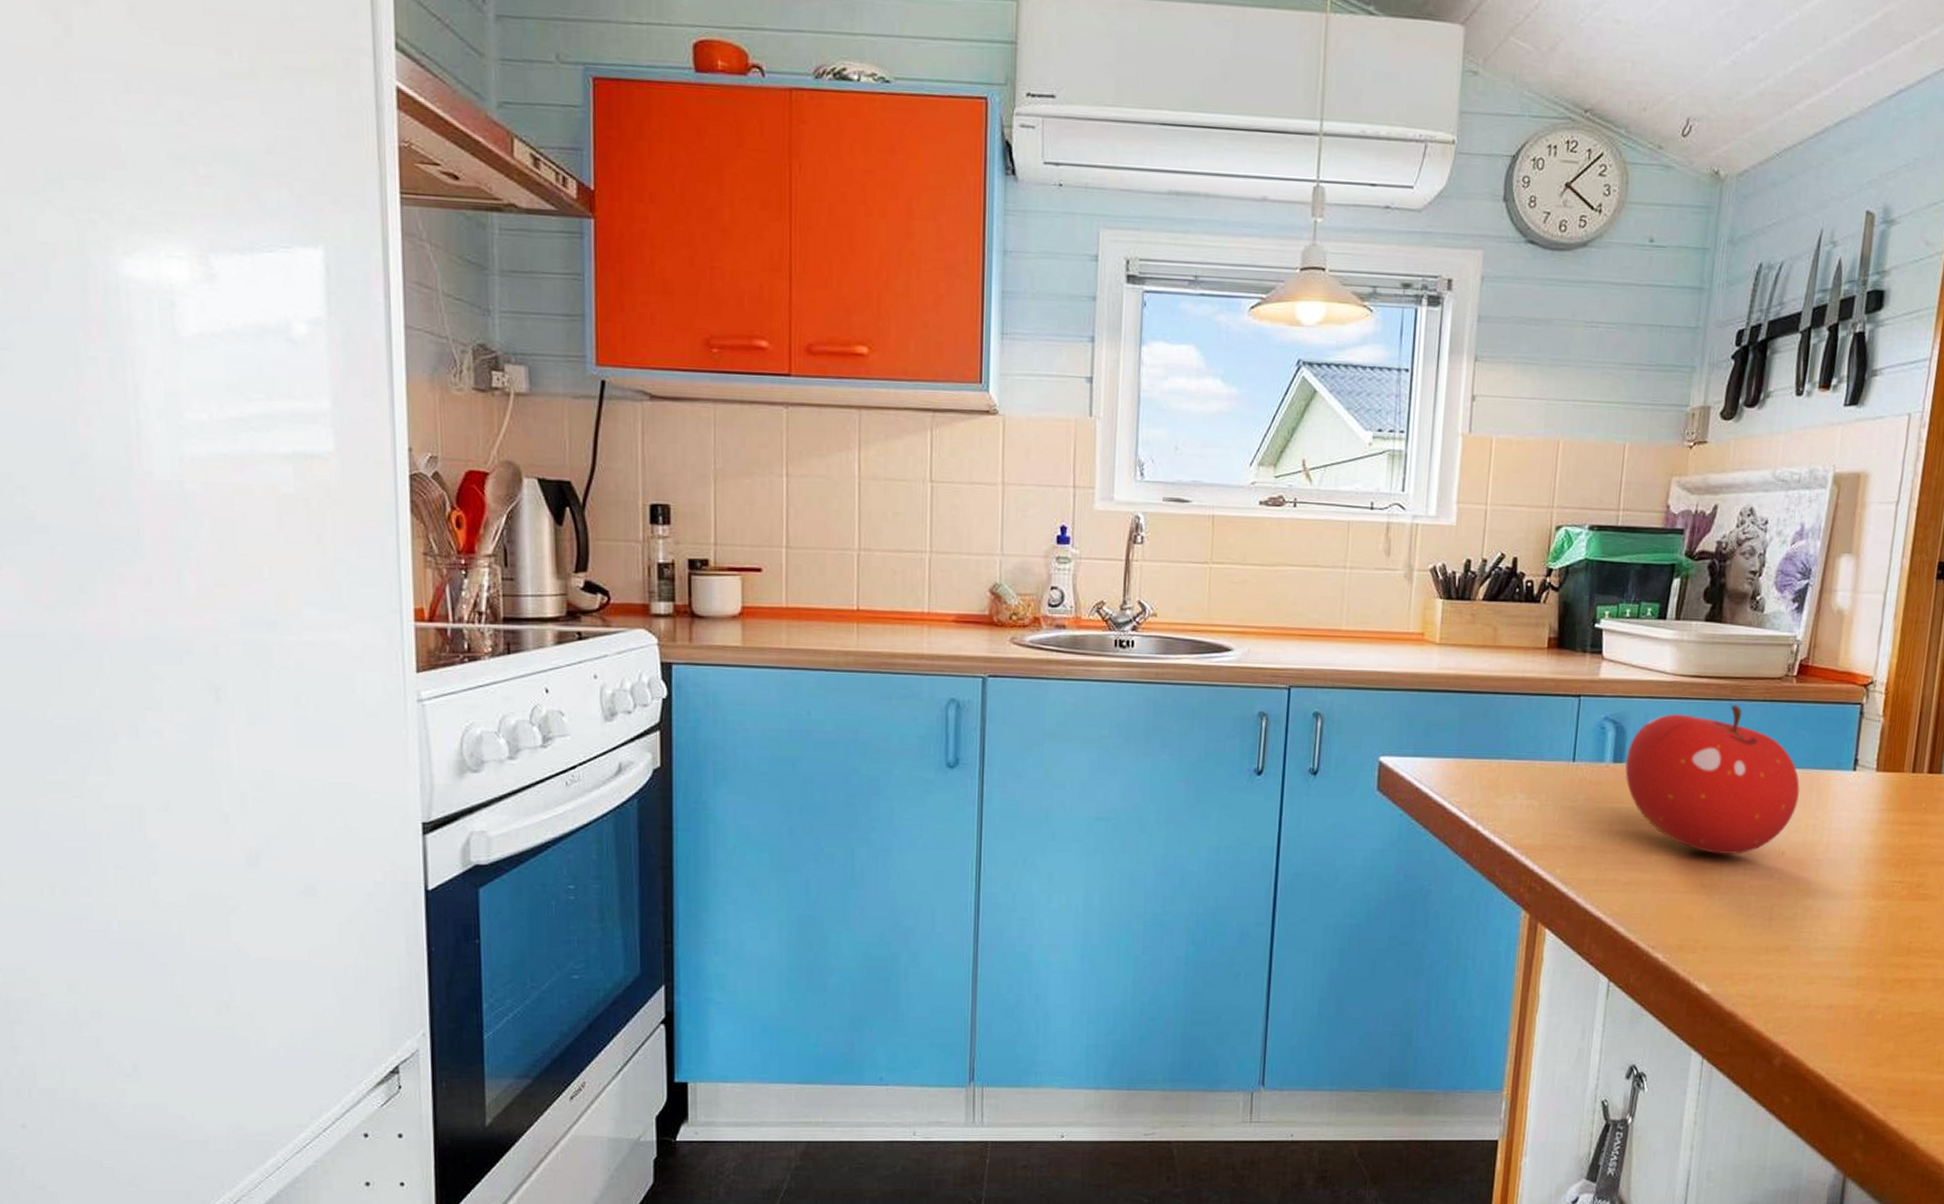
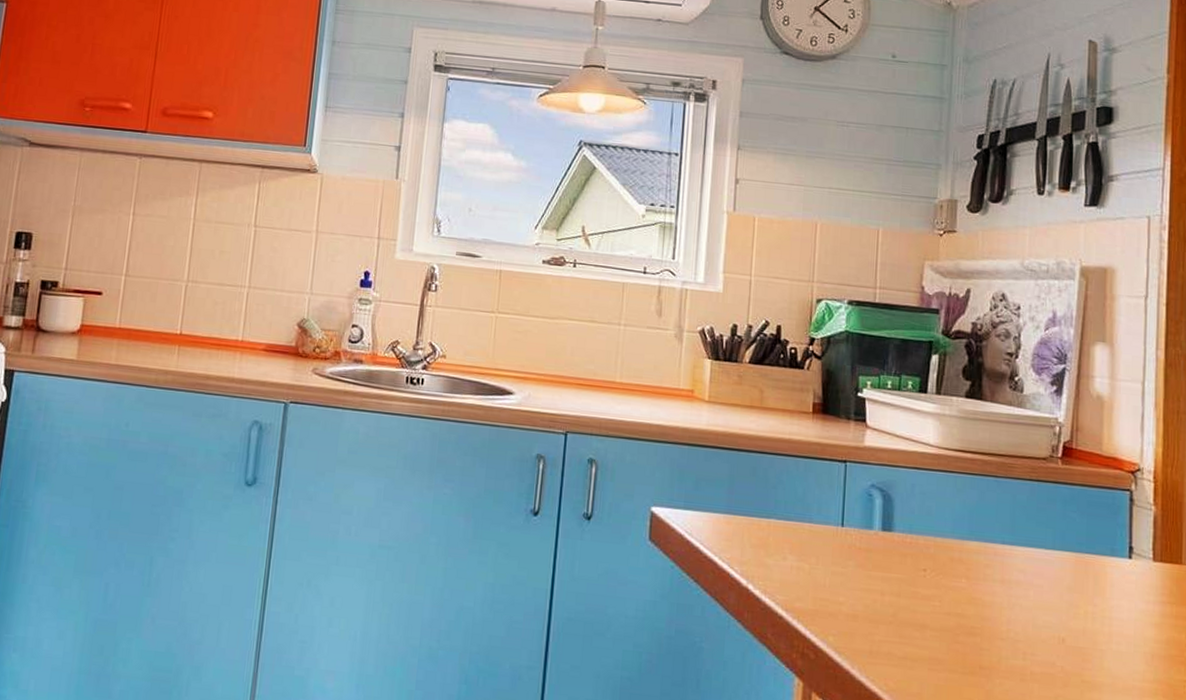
fruit: present [1625,704,1800,854] -> none [894,481,1075,637]

